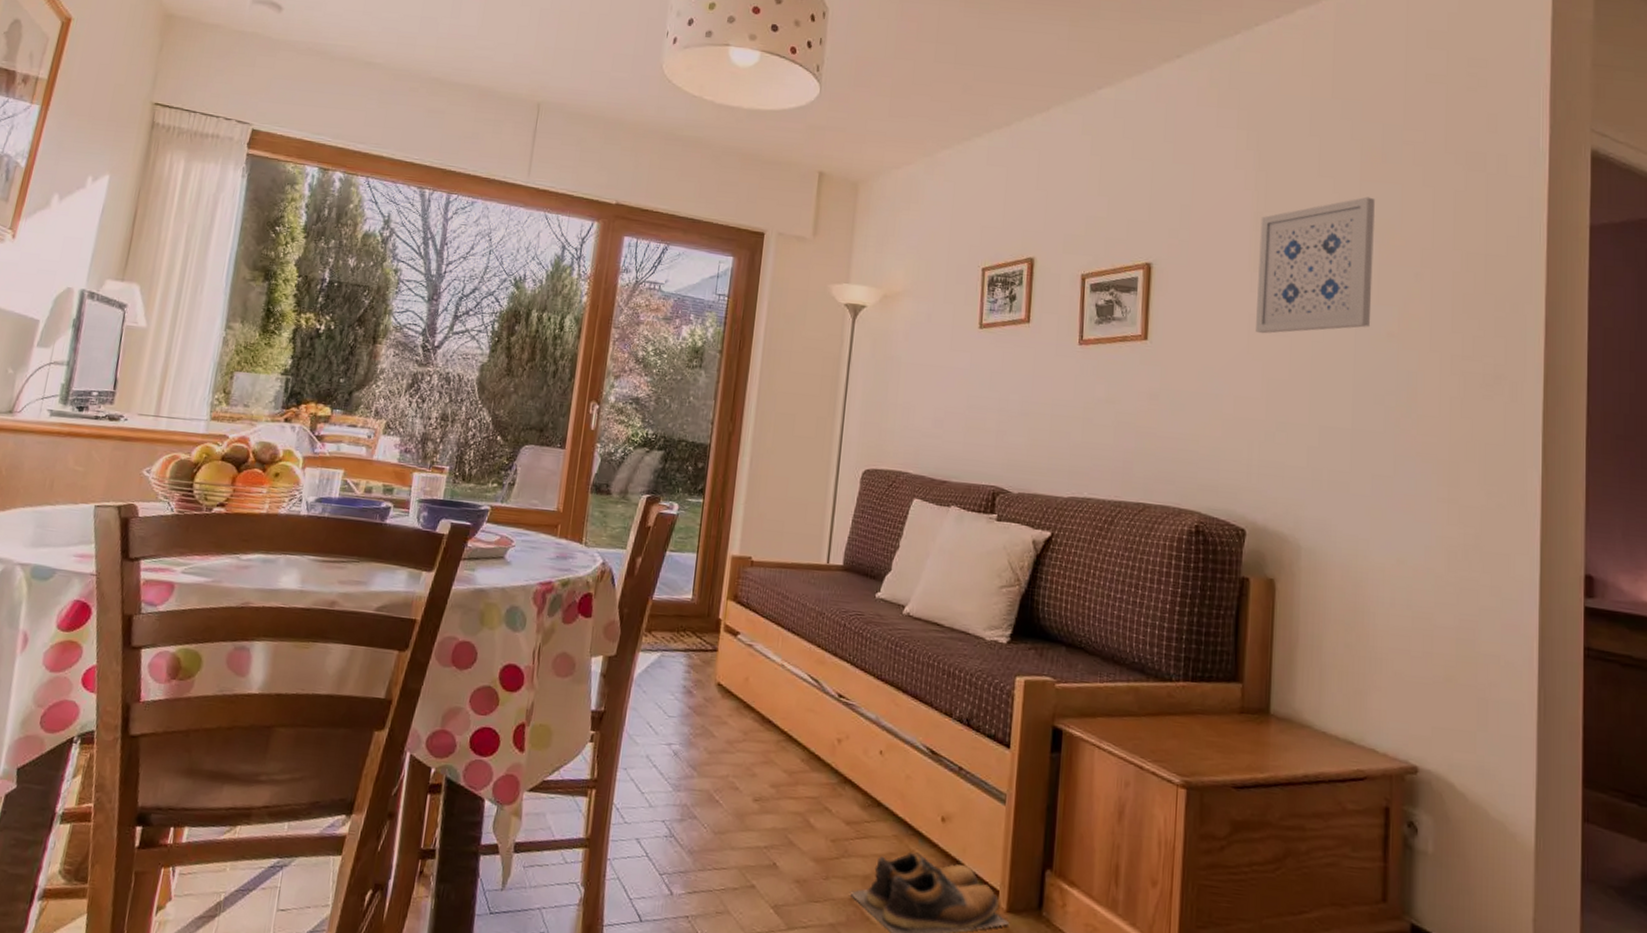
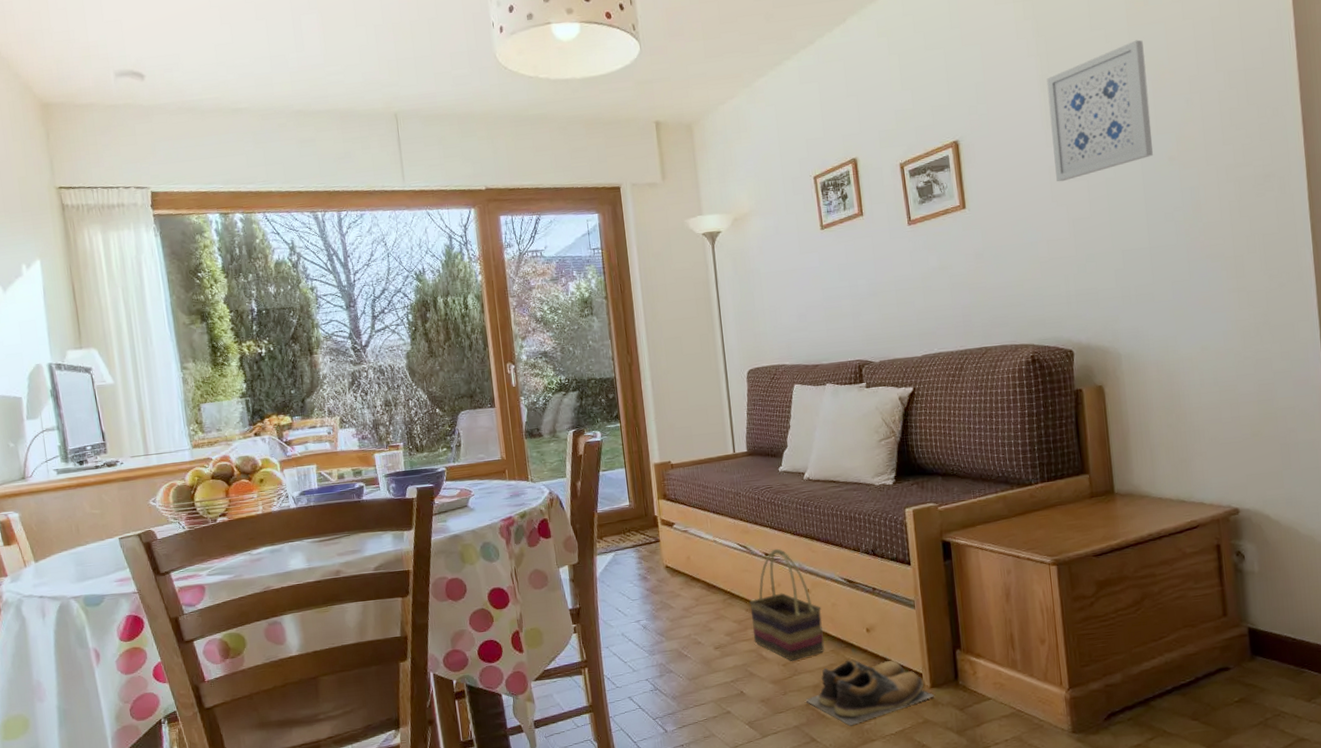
basket: none [802,691,892,838] -> present [749,548,825,661]

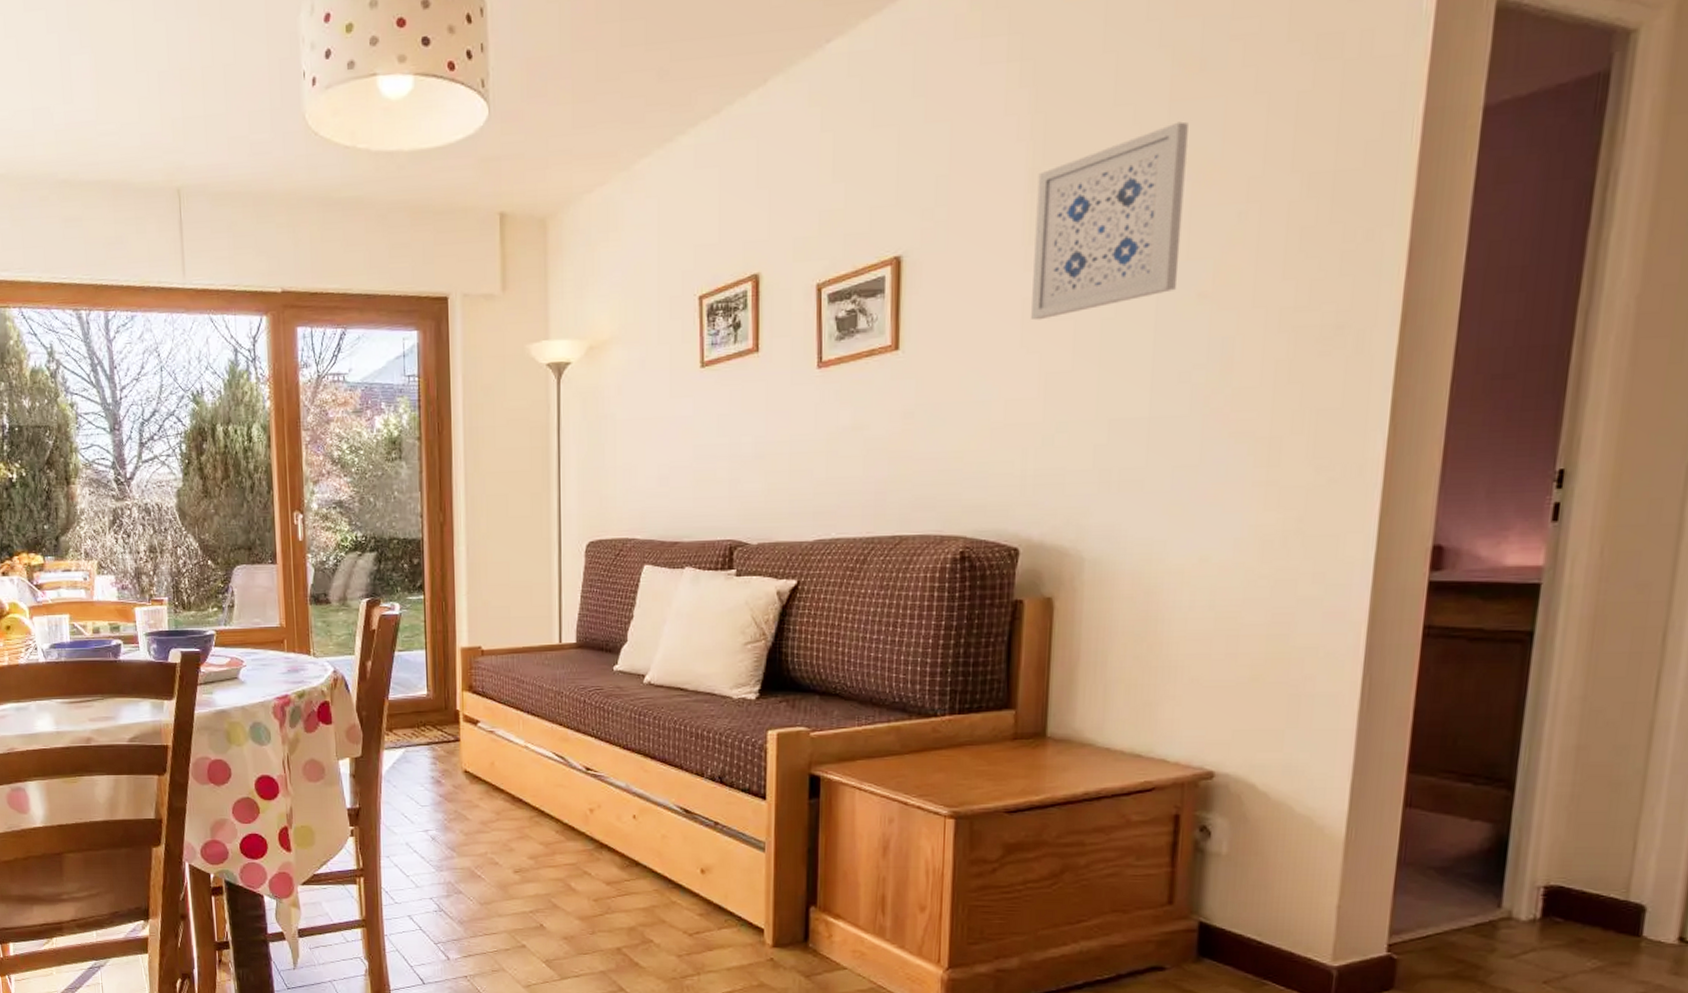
basket: present [749,548,825,661] -> none [561,763,648,897]
shoes: present [805,659,935,725] -> none [617,903,776,979]

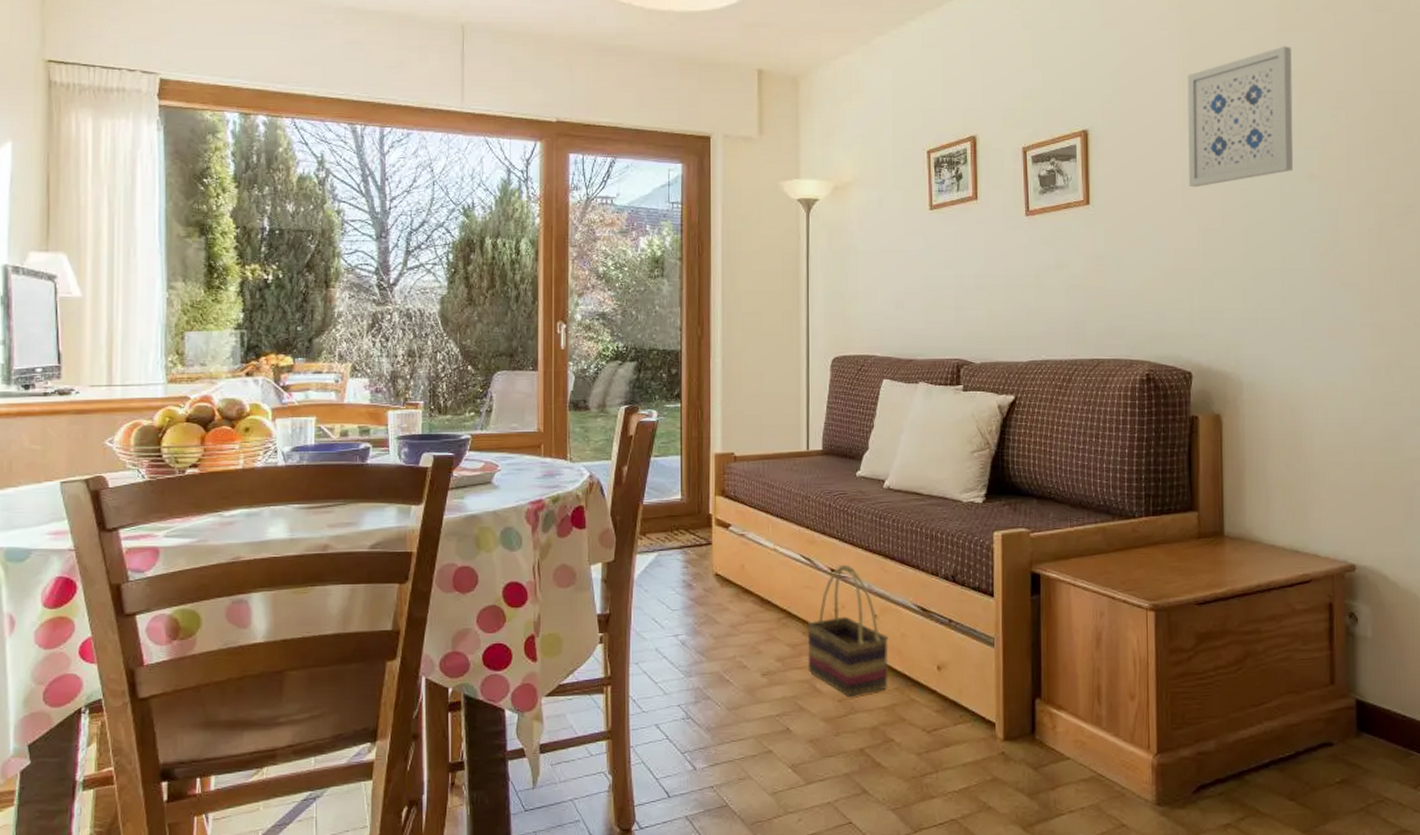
basket: none [561,763,648,897] -> present [807,564,889,697]

